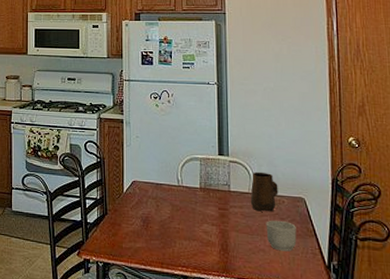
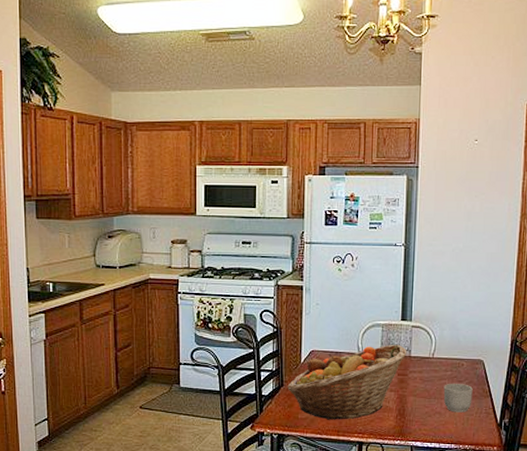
fruit basket: none [111,178,226,252] -> present [287,344,407,420]
mug: present [250,171,278,212] -> none [430,336,459,375]

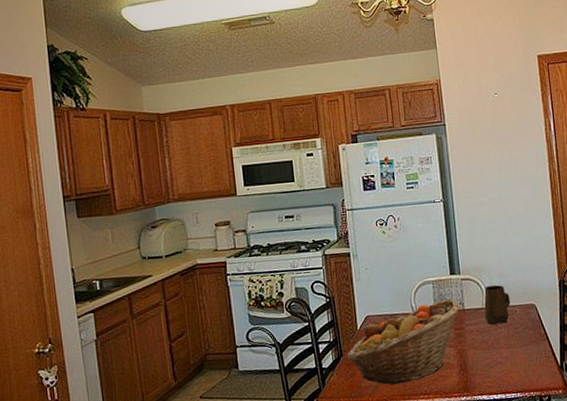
mug: none [430,336,459,375] -> present [484,284,511,325]
mug: present [443,383,473,413] -> none [501,330,531,360]

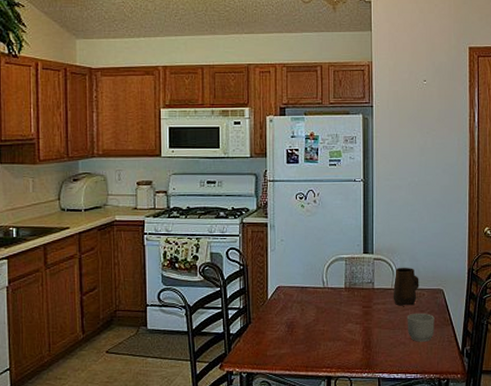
fruit basket: present [346,298,461,385] -> none [255,276,370,356]
mug: none [501,330,531,360] -> present [407,313,435,342]

